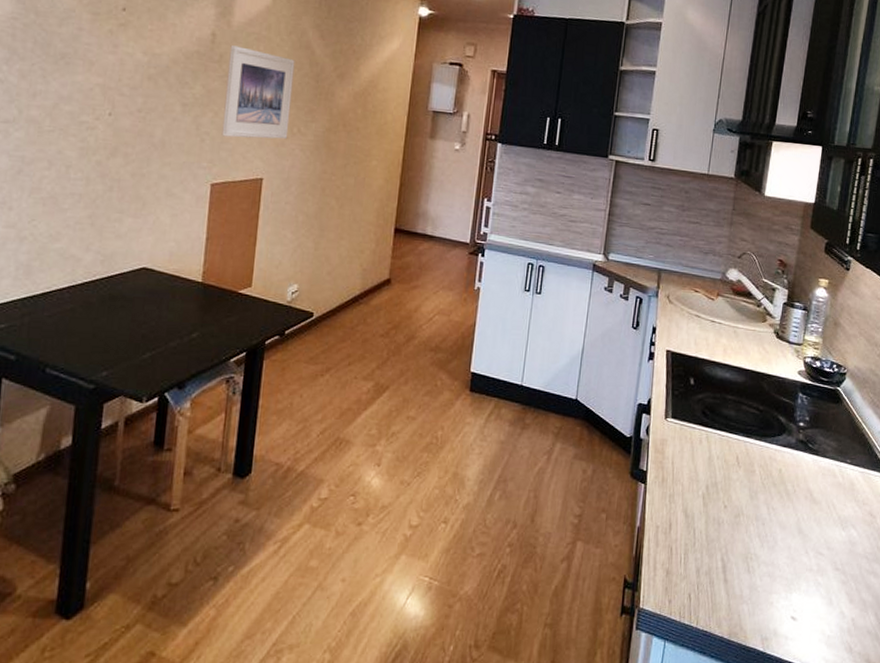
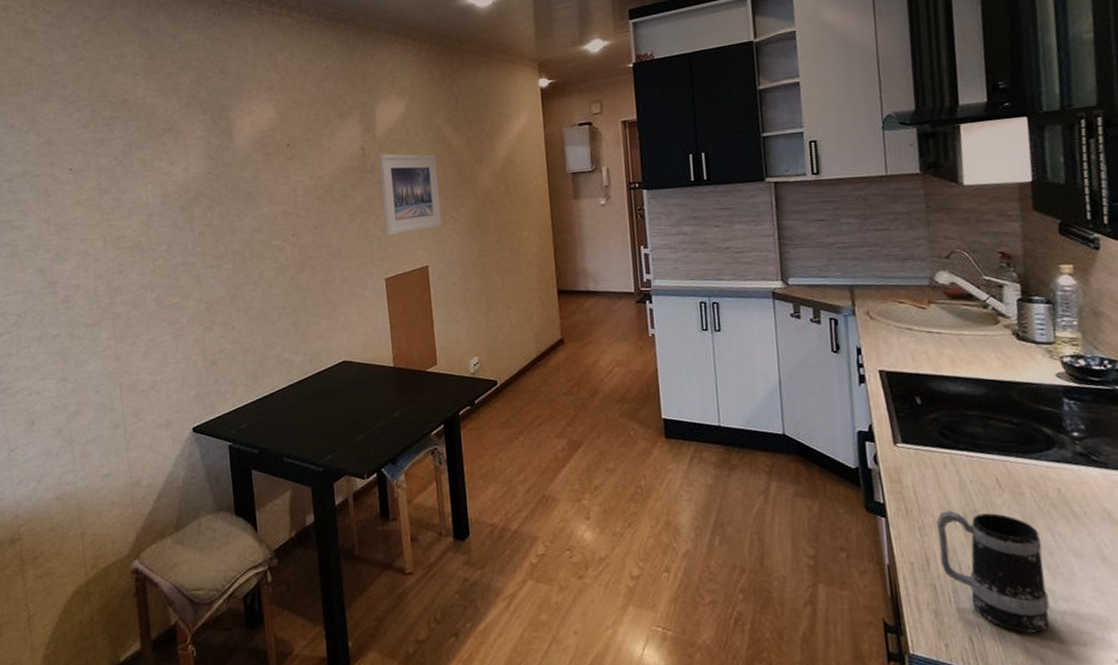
mug: none [680,482,759,592] -> present [935,511,1050,633]

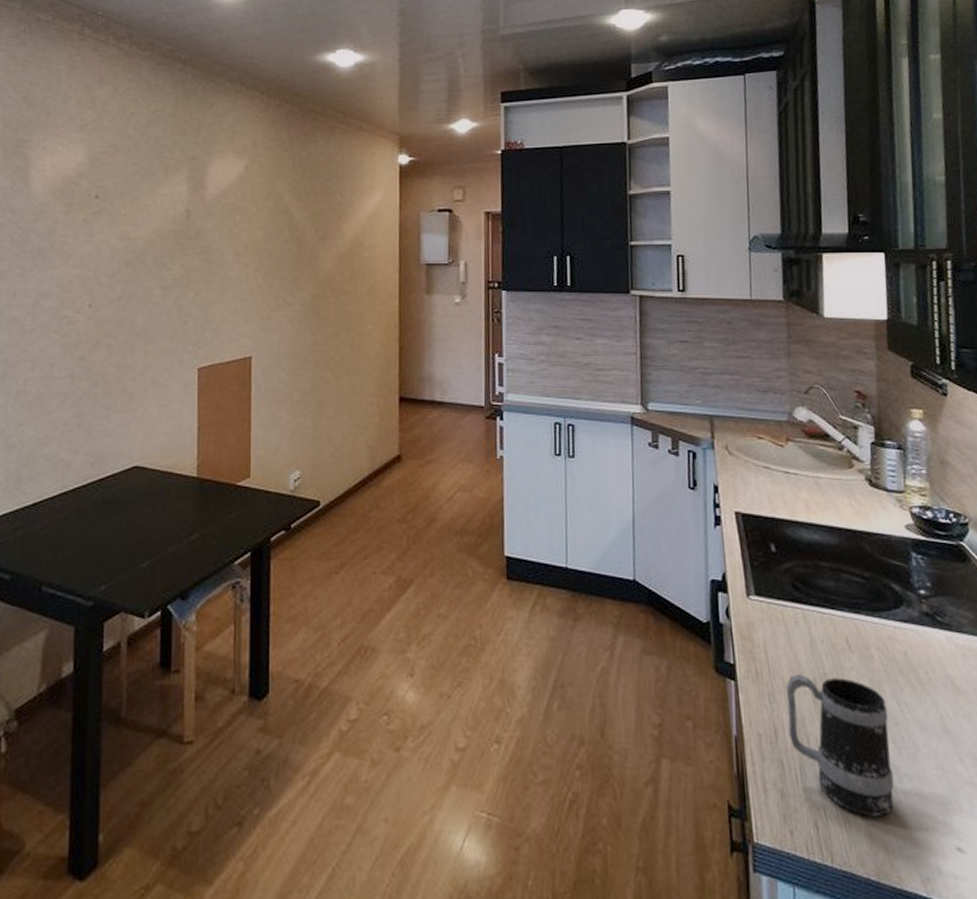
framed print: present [378,153,443,235] -> none [204,220,274,316]

